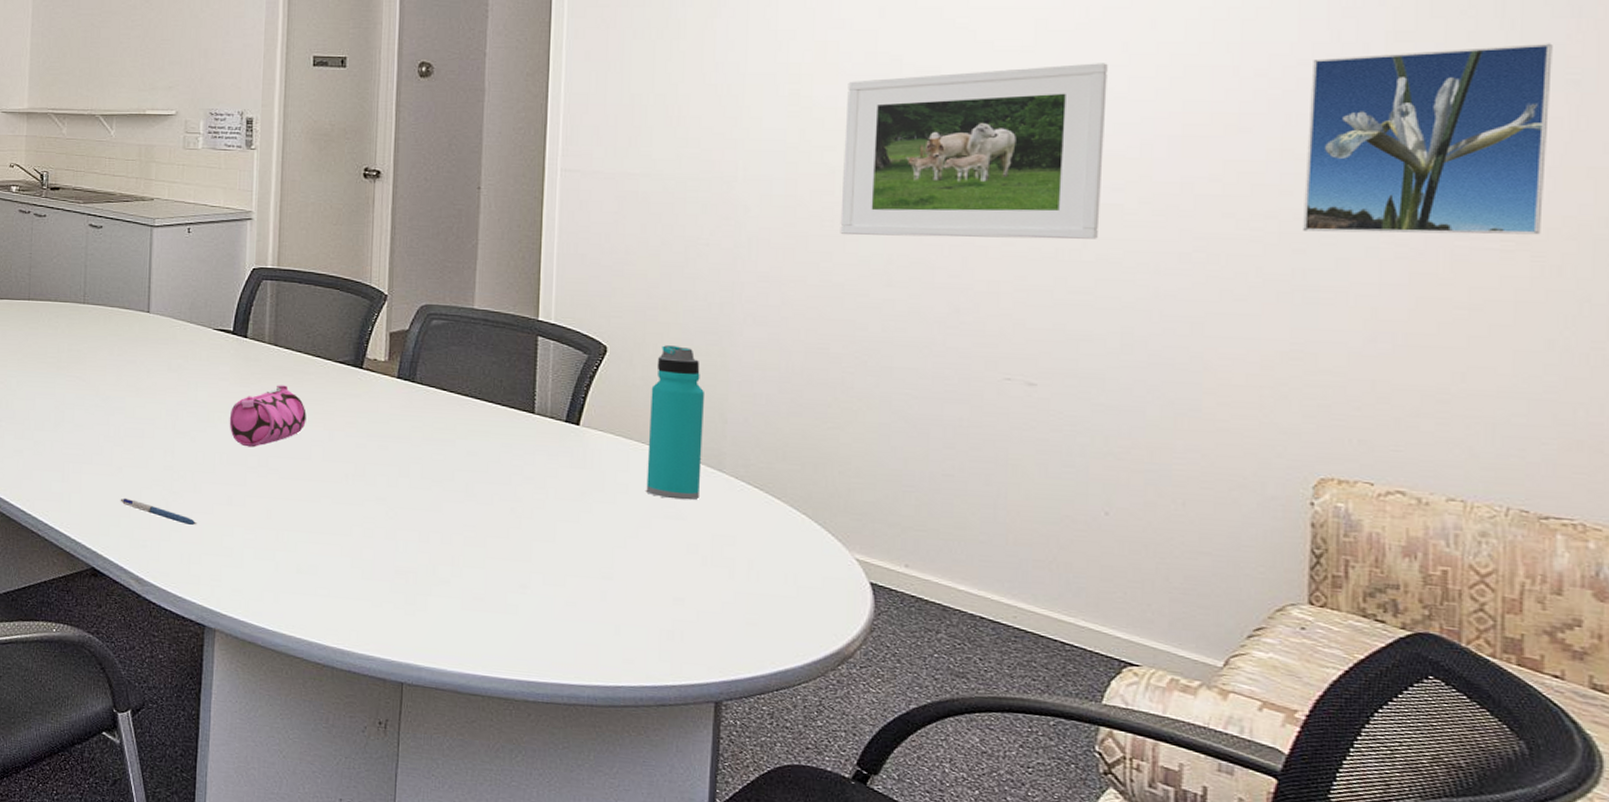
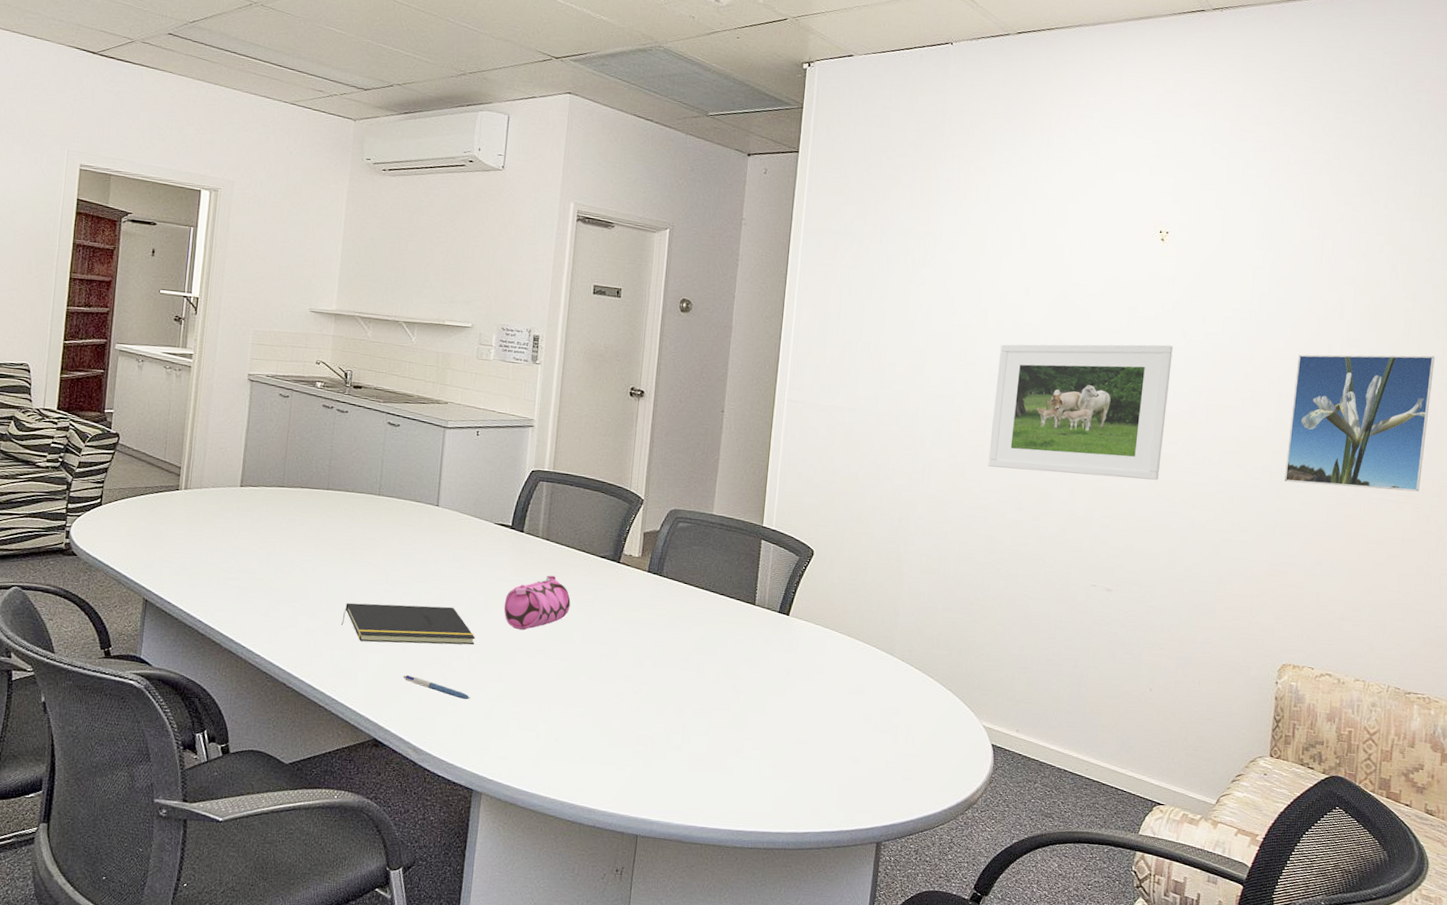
notepad: none [51,420,199,465] -> present [341,602,476,645]
water bottle: present [646,345,704,501] -> none [836,551,884,679]

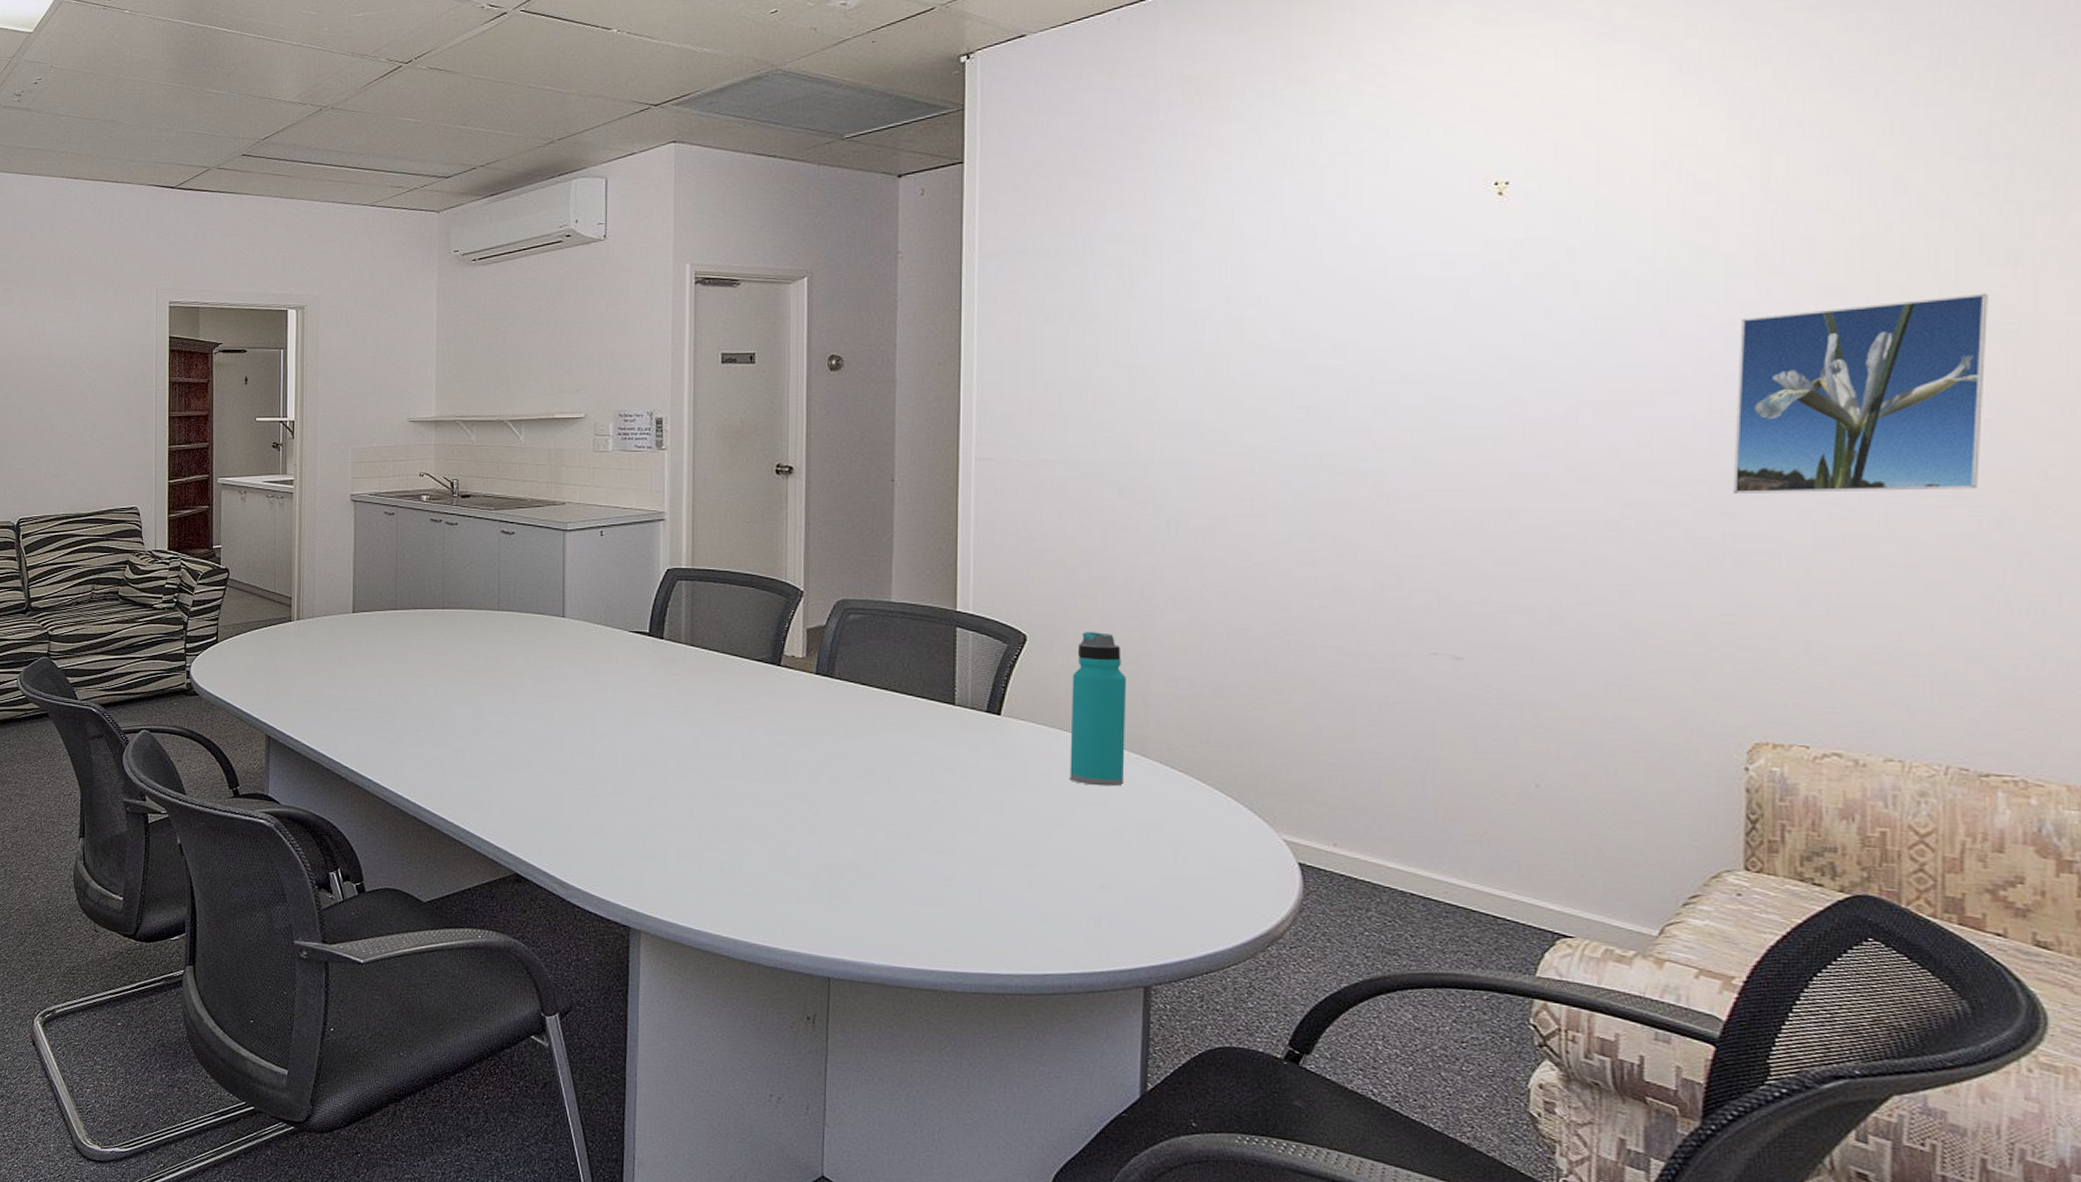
notepad: present [341,602,476,645] -> none [470,726,619,770]
pen: present [403,674,471,700] -> none [541,803,619,829]
pencil case: present [503,575,571,630] -> none [648,685,725,748]
water bottle: none [836,551,884,679] -> present [1070,632,1126,787]
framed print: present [988,344,1173,480] -> none [1260,330,1530,515]

